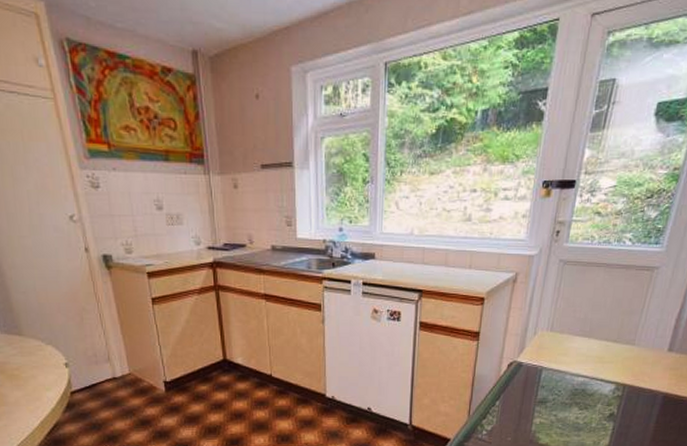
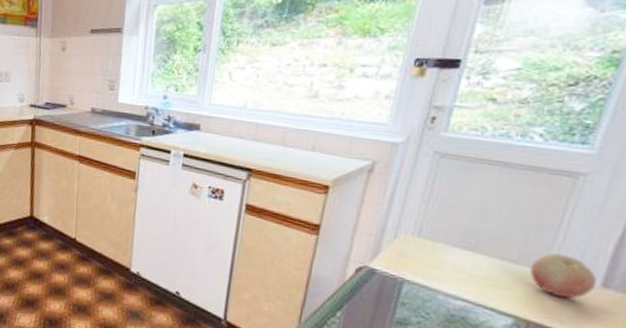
fruit: none [624,331,666,364] -> present [529,253,598,298]

